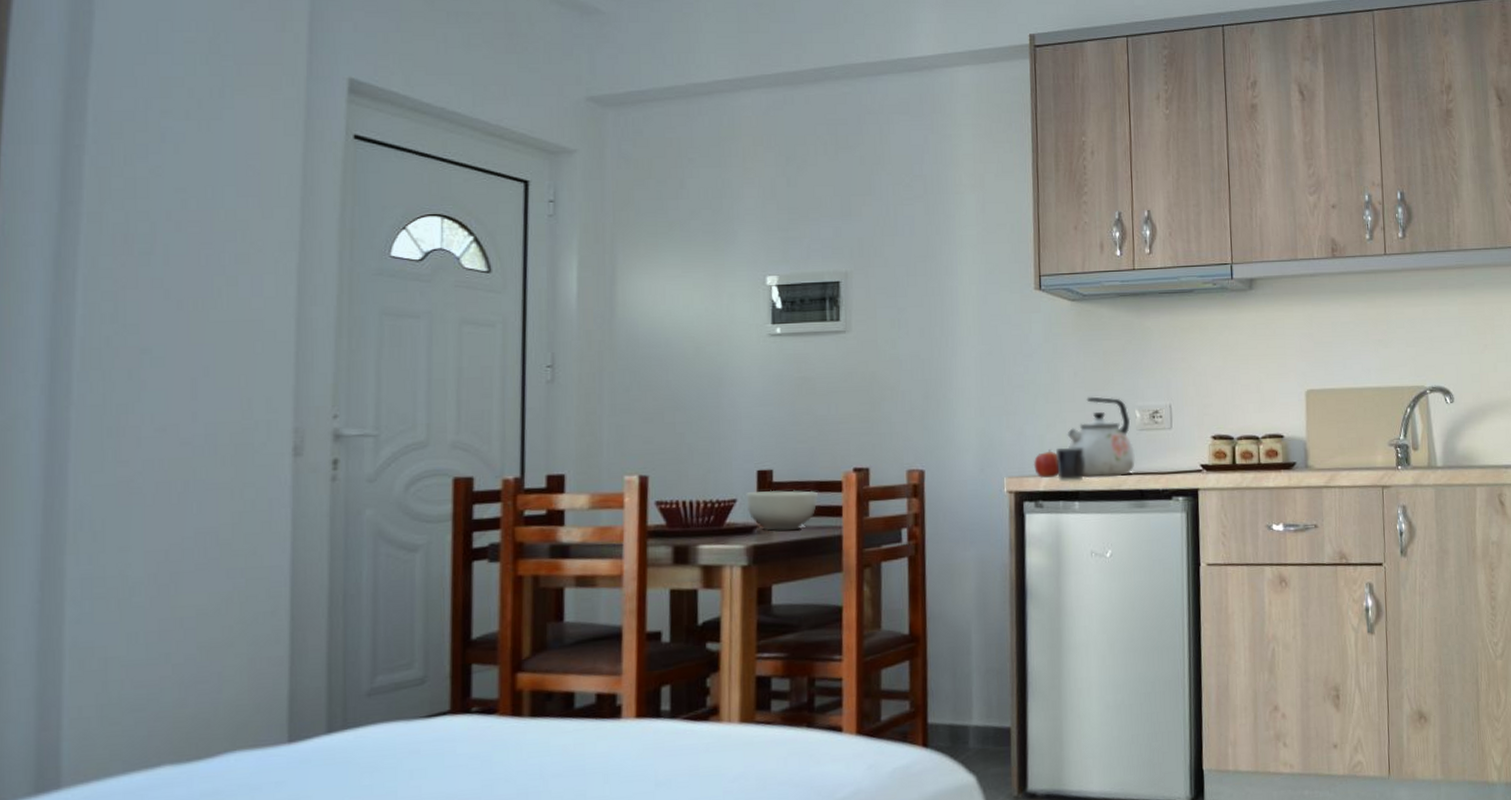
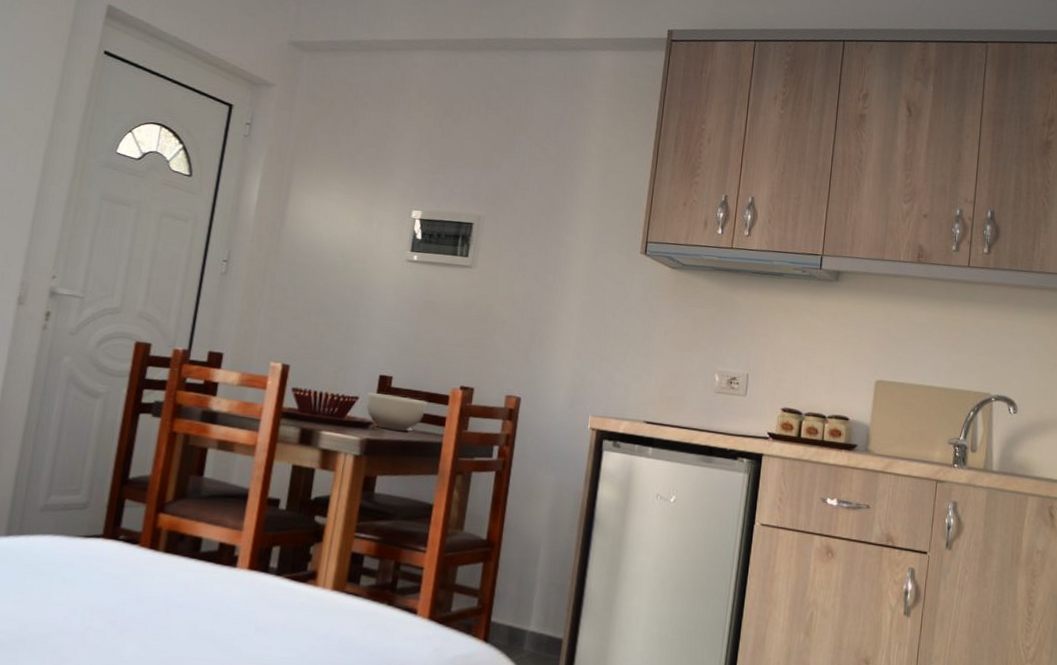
fruit: present [1033,449,1060,478] -> none [616,397,640,422]
mug: present [1056,446,1086,483] -> none [637,396,664,430]
kettle: present [1067,396,1135,479] -> none [650,355,710,431]

